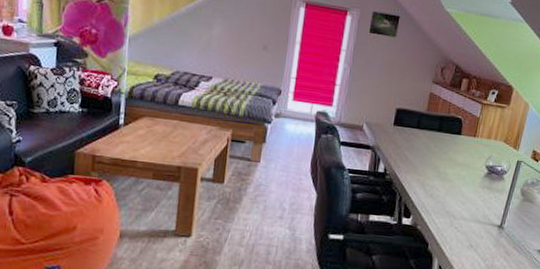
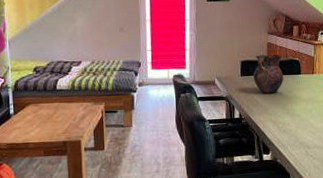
vase: none [406,104,445,151] -> present [253,54,284,94]

